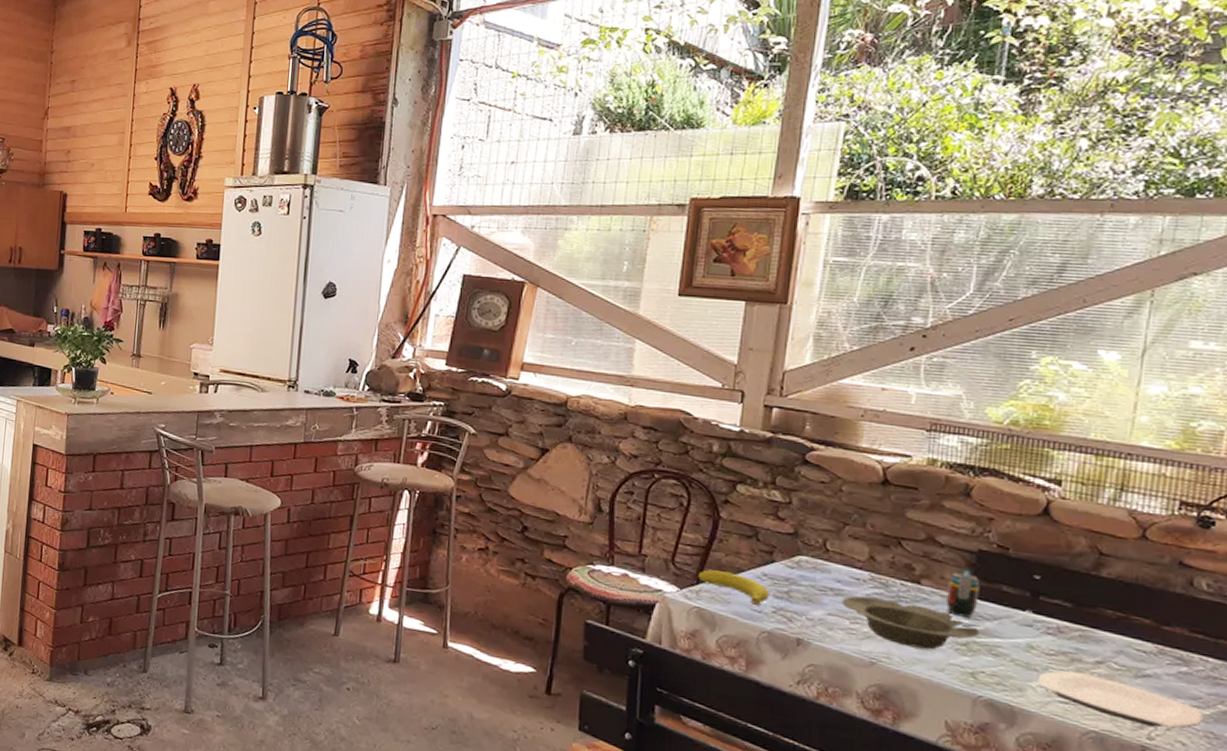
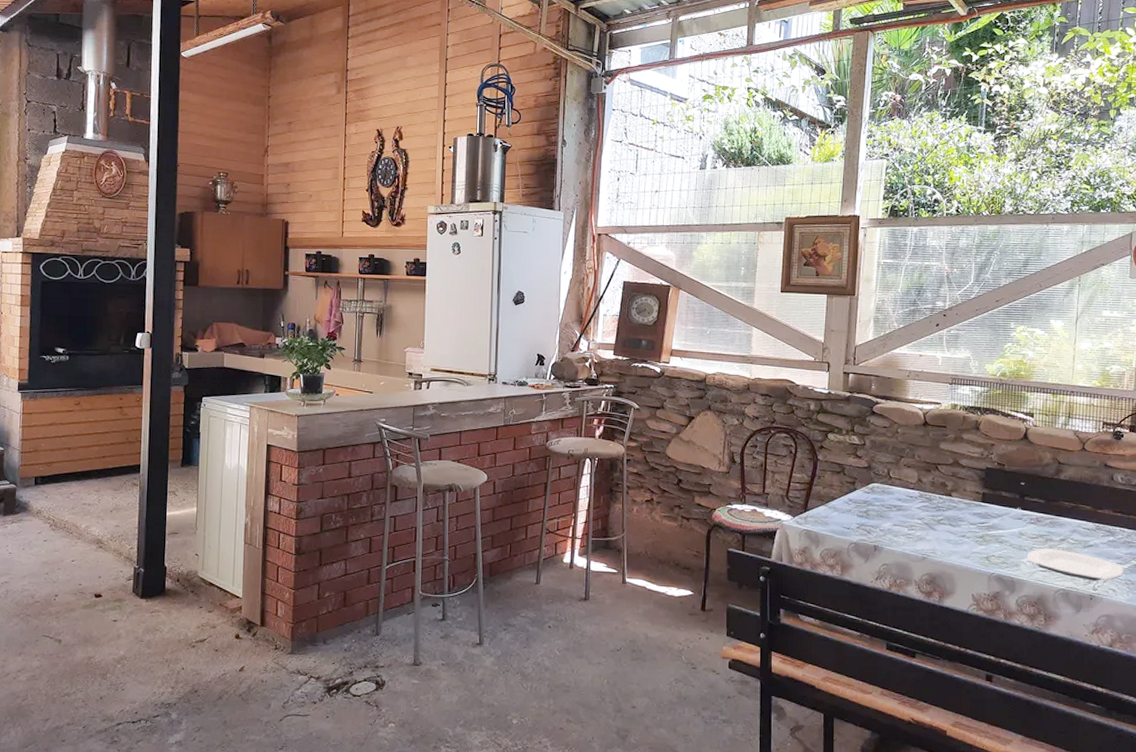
fruit: present [698,569,769,605] -> none [805,500,854,524]
bowl: present [841,595,979,650] -> none [902,509,989,544]
beverage can: present [946,568,980,618] -> none [968,482,989,517]

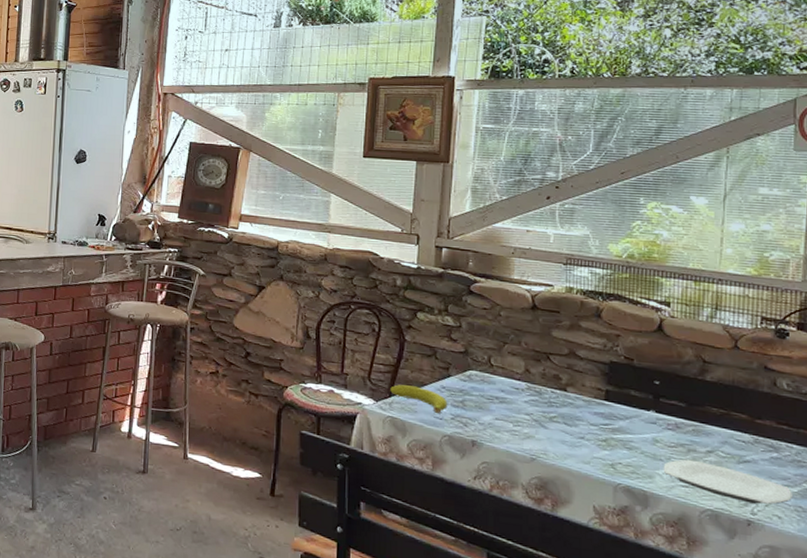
fruit: none [805,500,854,524] -> present [390,384,448,413]

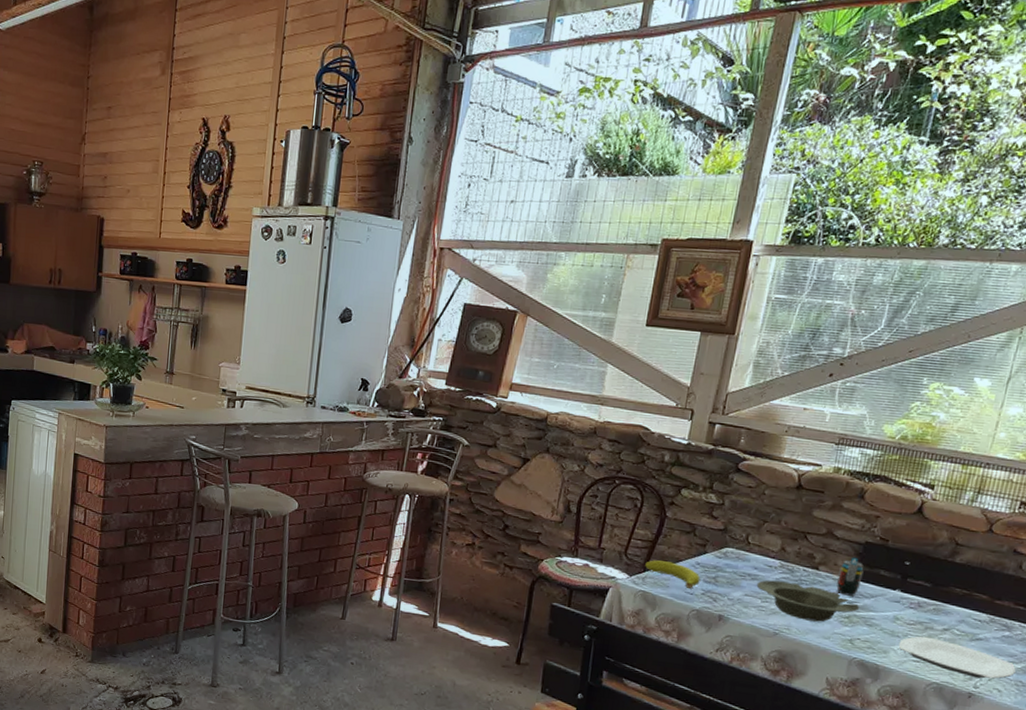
bowl: none [505,402,615,446] -> present [756,580,859,622]
beverage can: none [588,377,613,418] -> present [836,557,864,596]

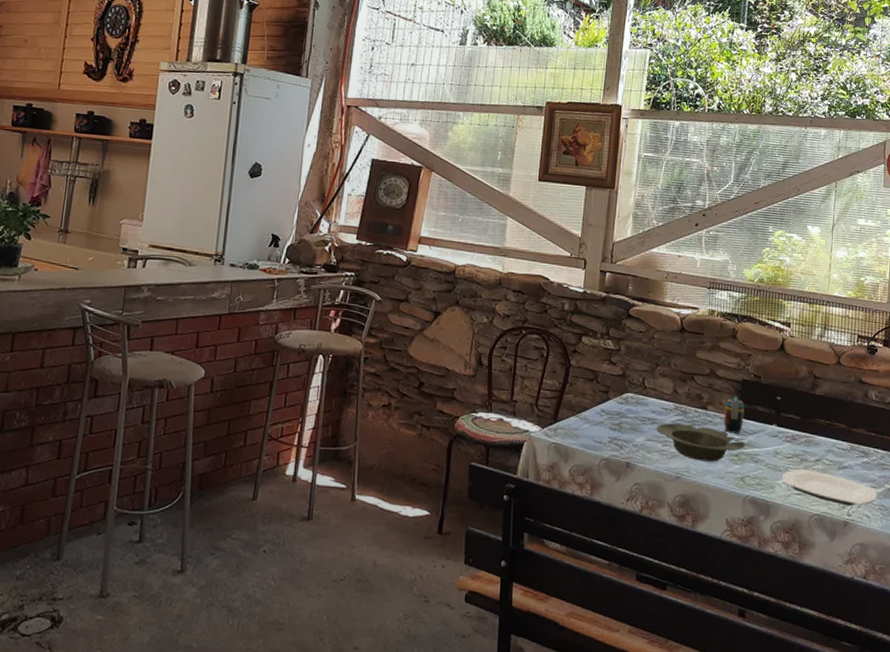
fruit: present [645,560,701,589] -> none [555,410,606,437]

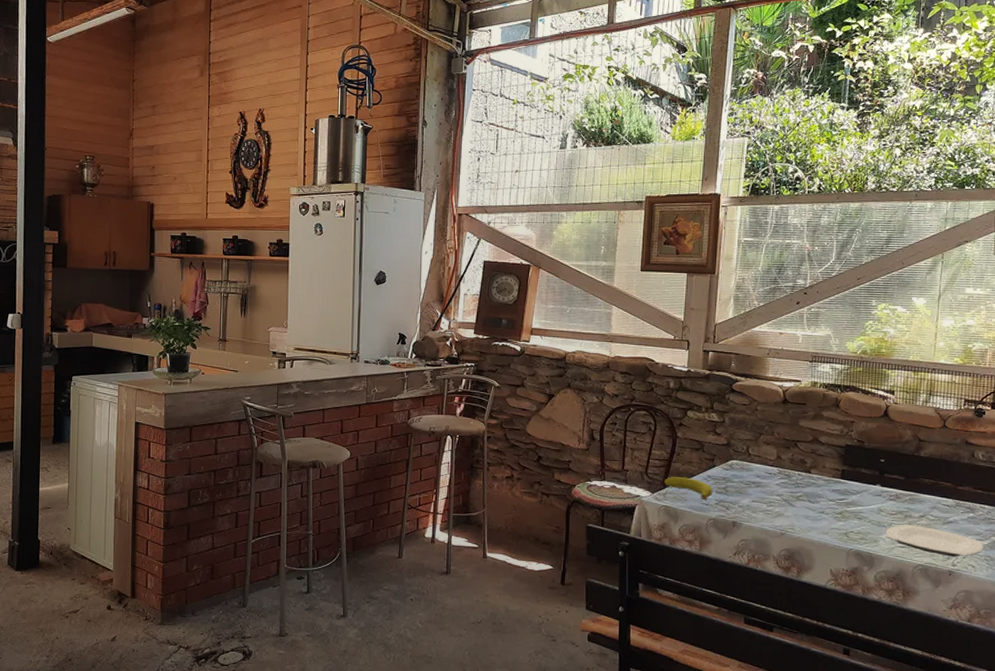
fruit: none [555,410,606,437] -> present [664,477,713,500]
bowl: present [656,423,745,462] -> none [761,486,848,520]
beverage can: present [724,395,745,434] -> none [827,459,848,494]

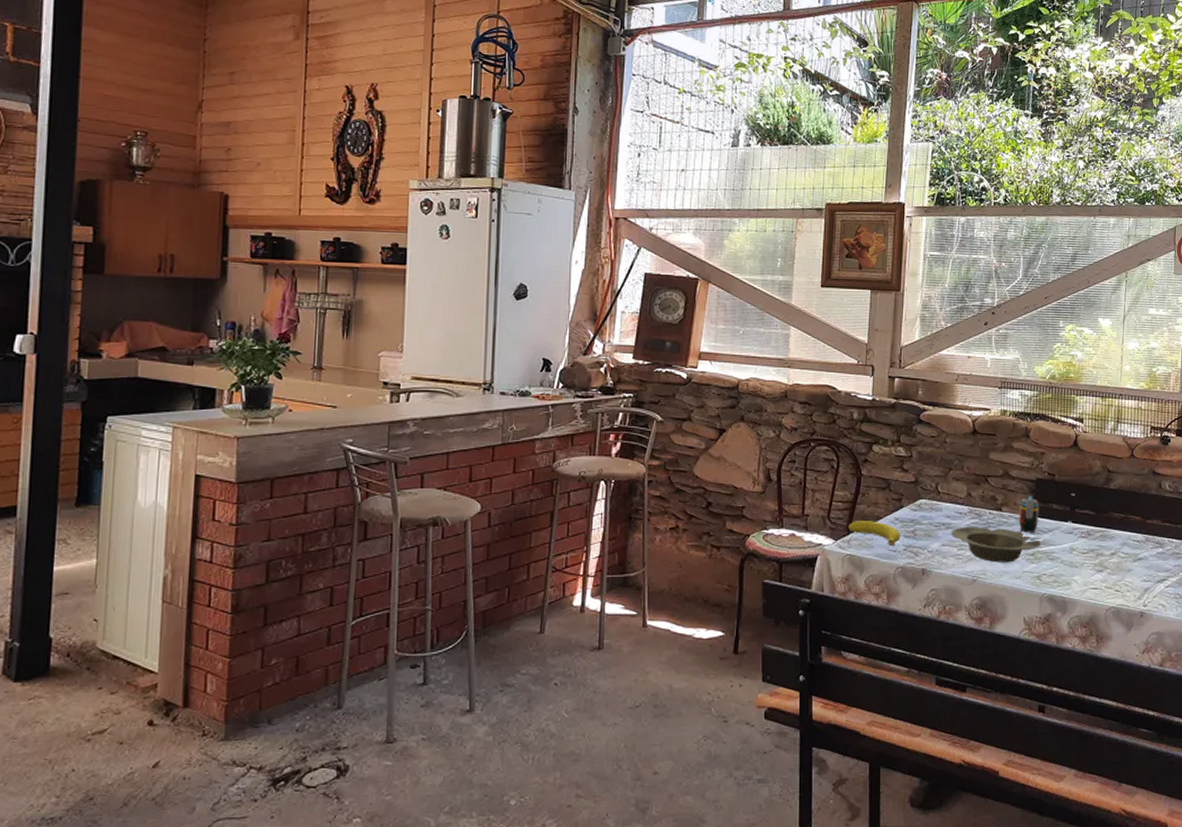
bowl: none [761,486,848,520] -> present [951,527,1040,563]
beverage can: none [827,459,848,494] -> present [1019,495,1039,533]
plate: present [885,524,984,557] -> none [1078,563,1173,597]

